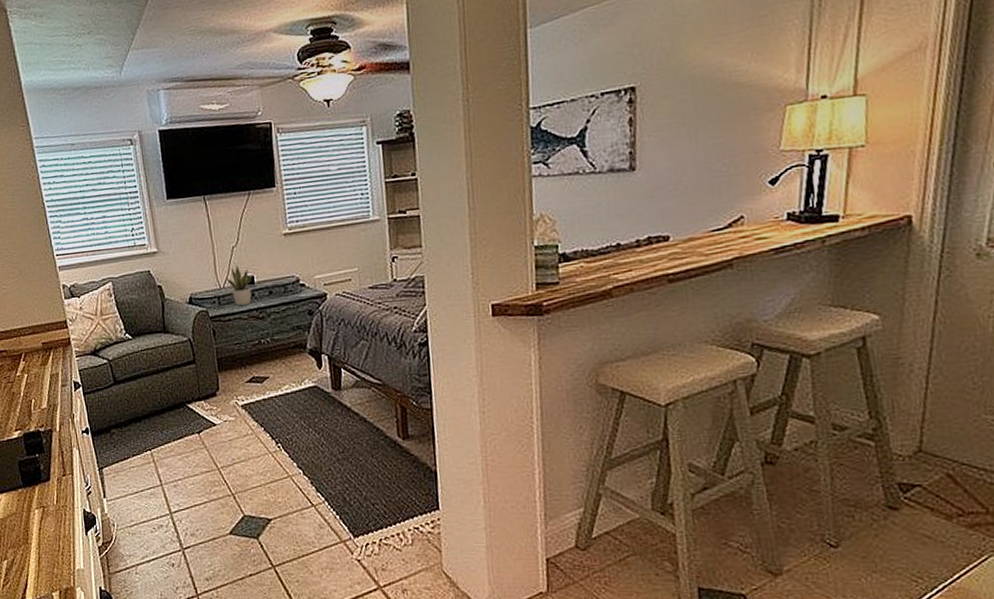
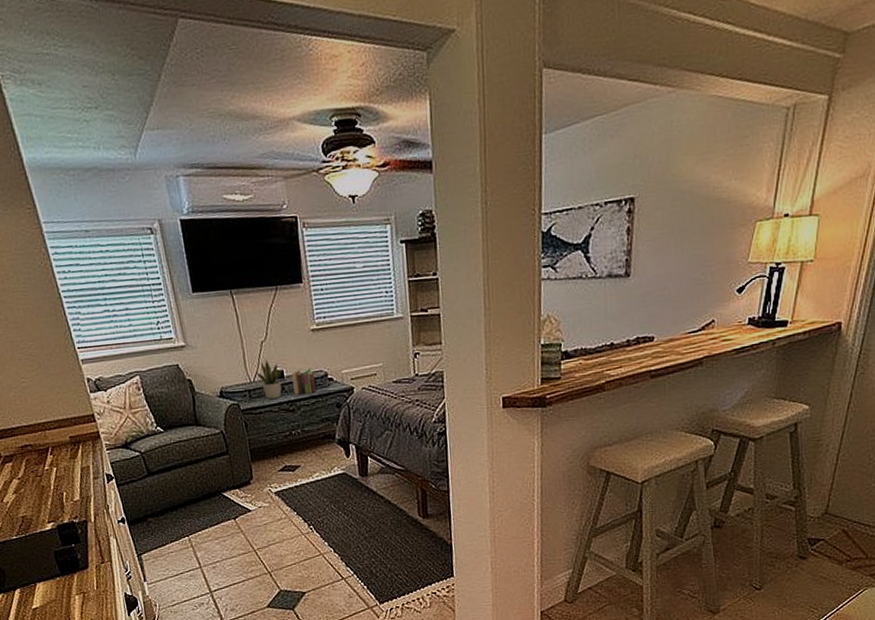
books: none [262,273,288,301] -> present [292,368,317,395]

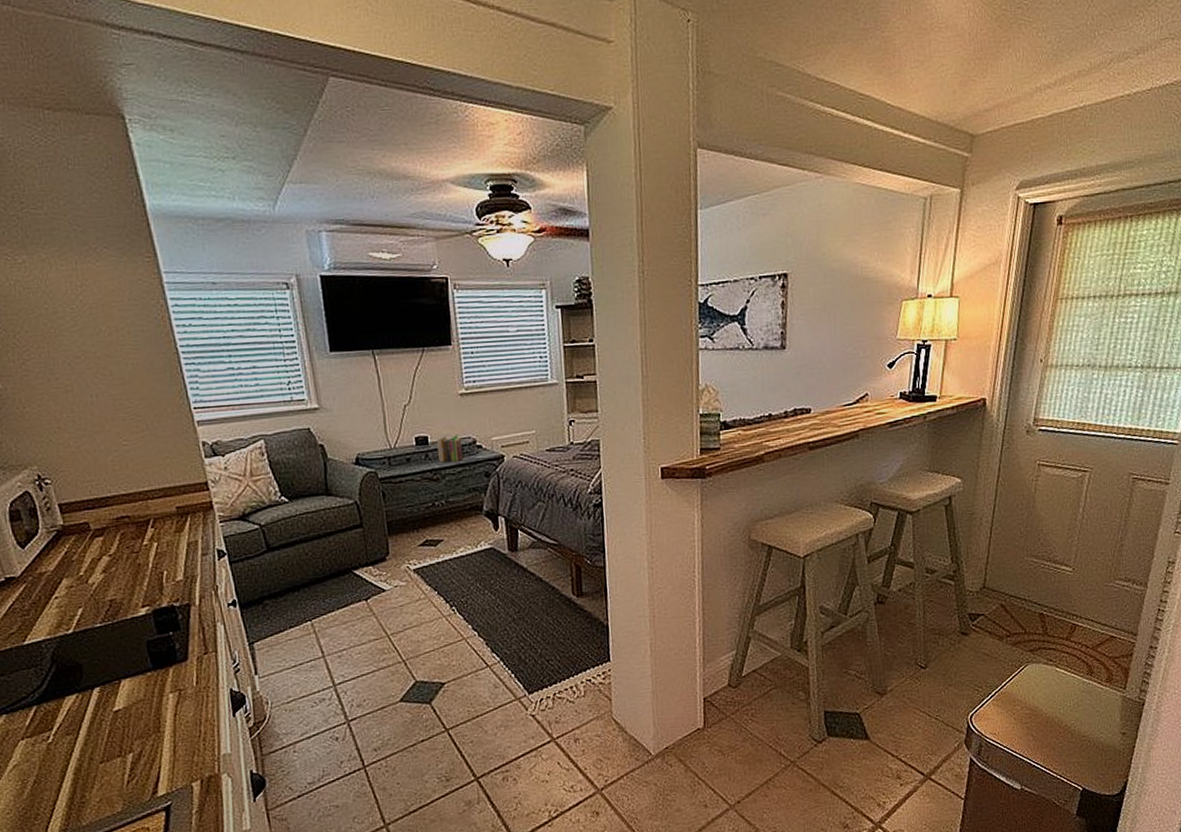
potted plant: present [256,358,285,400] -> none [397,423,429,468]

